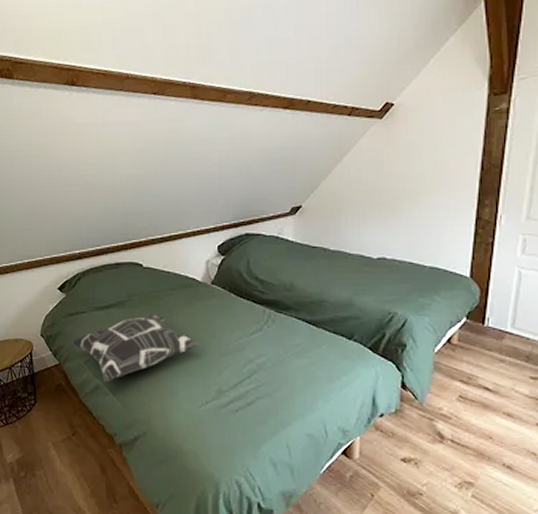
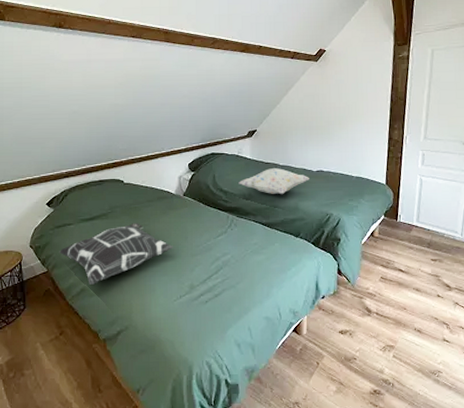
decorative pillow: none [278,254,368,287] -> present [238,168,309,195]

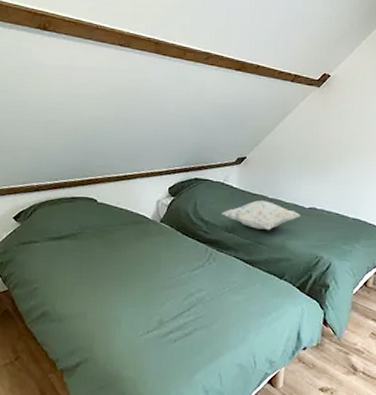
decorative pillow: present [59,223,173,285] -> none [22,247,144,309]

